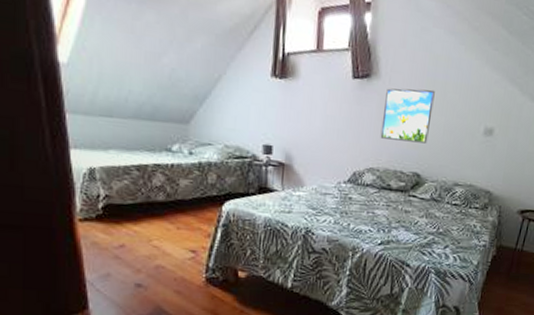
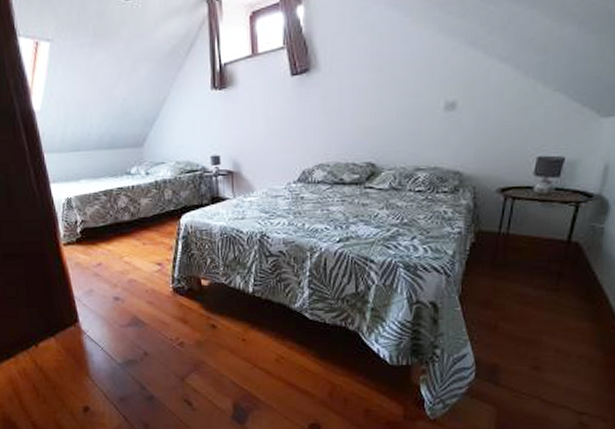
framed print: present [380,88,435,144] -> none [326,71,382,132]

